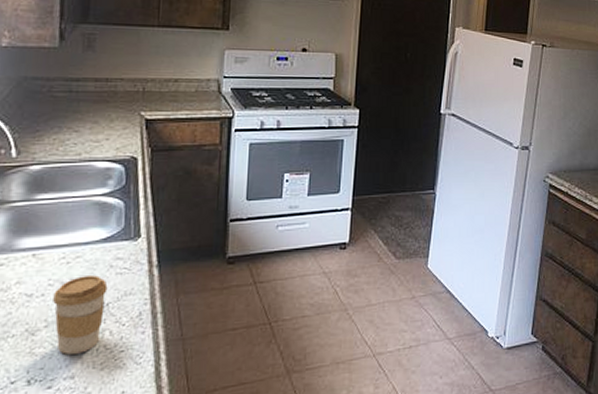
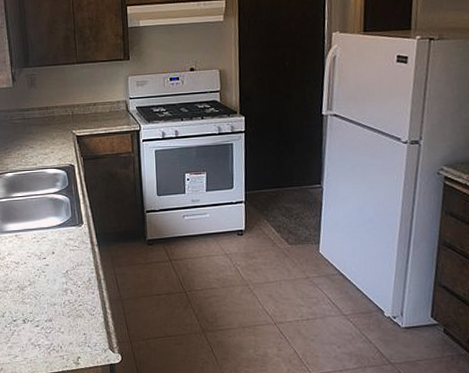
coffee cup: present [53,275,108,355] -> none [32,251,66,305]

